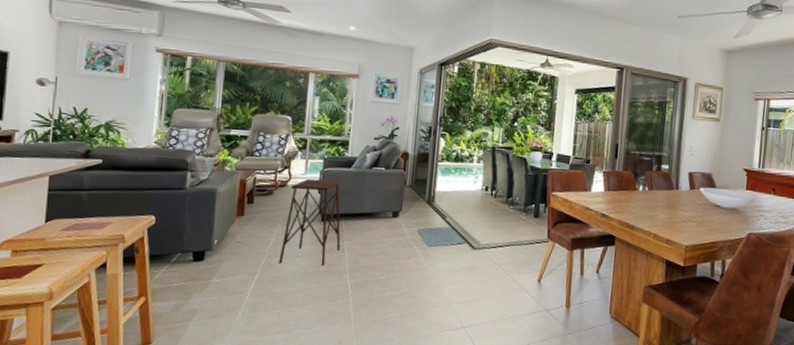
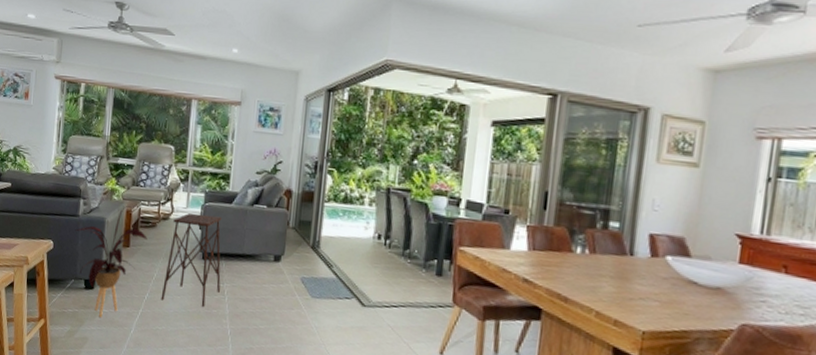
house plant: none [181,176,264,289] -> present [75,206,148,318]

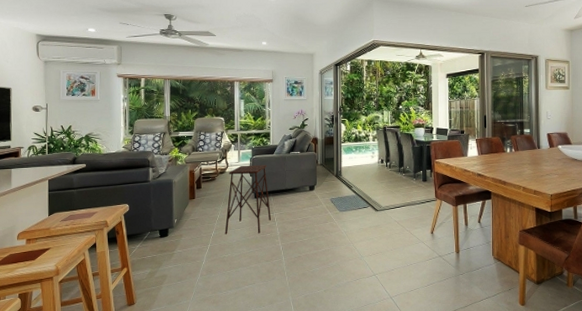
house plant: present [75,206,148,318] -> none [147,168,209,258]

